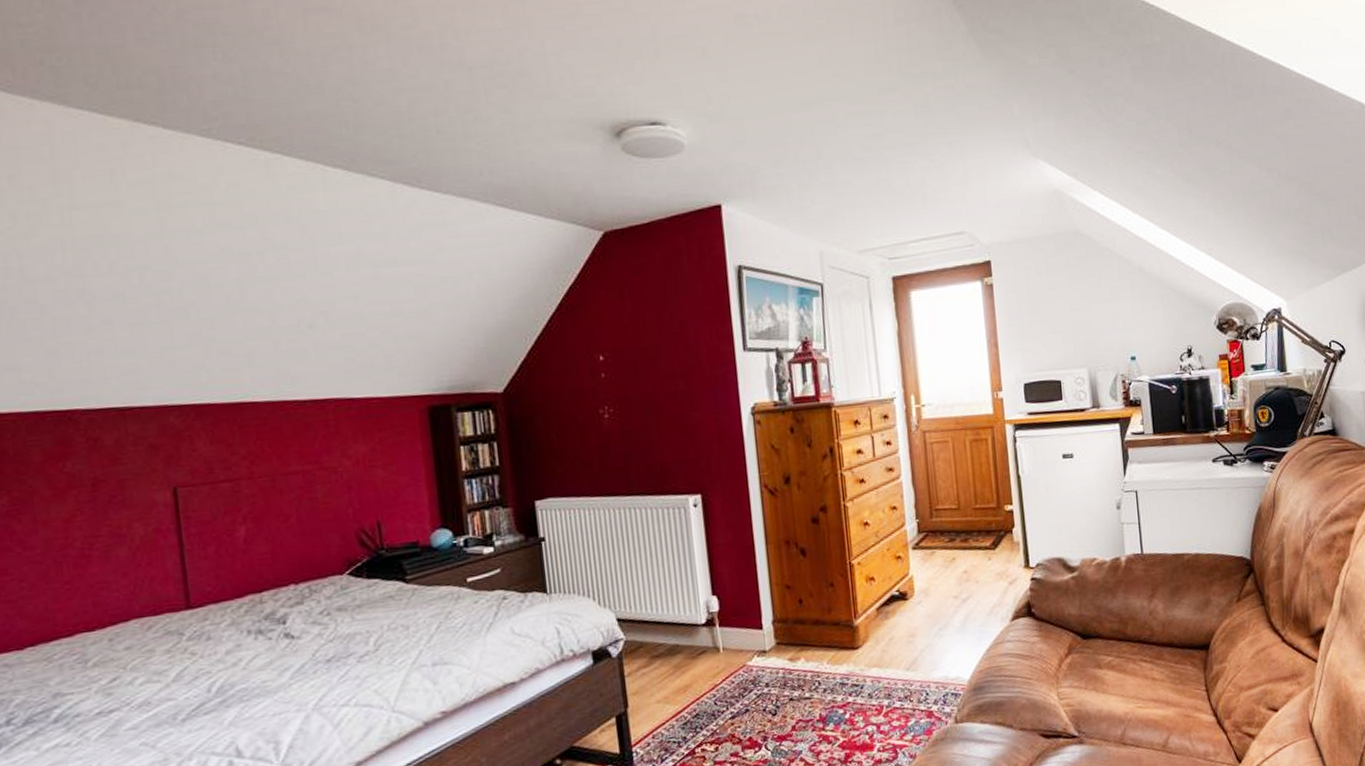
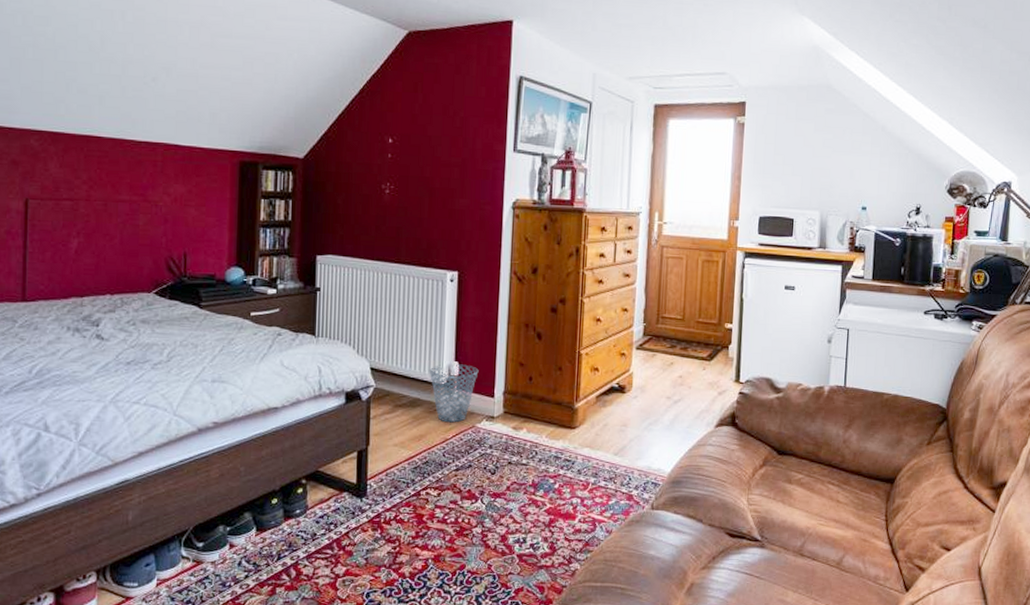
waste basket: none [684,597,741,666] -> present [429,364,479,423]

